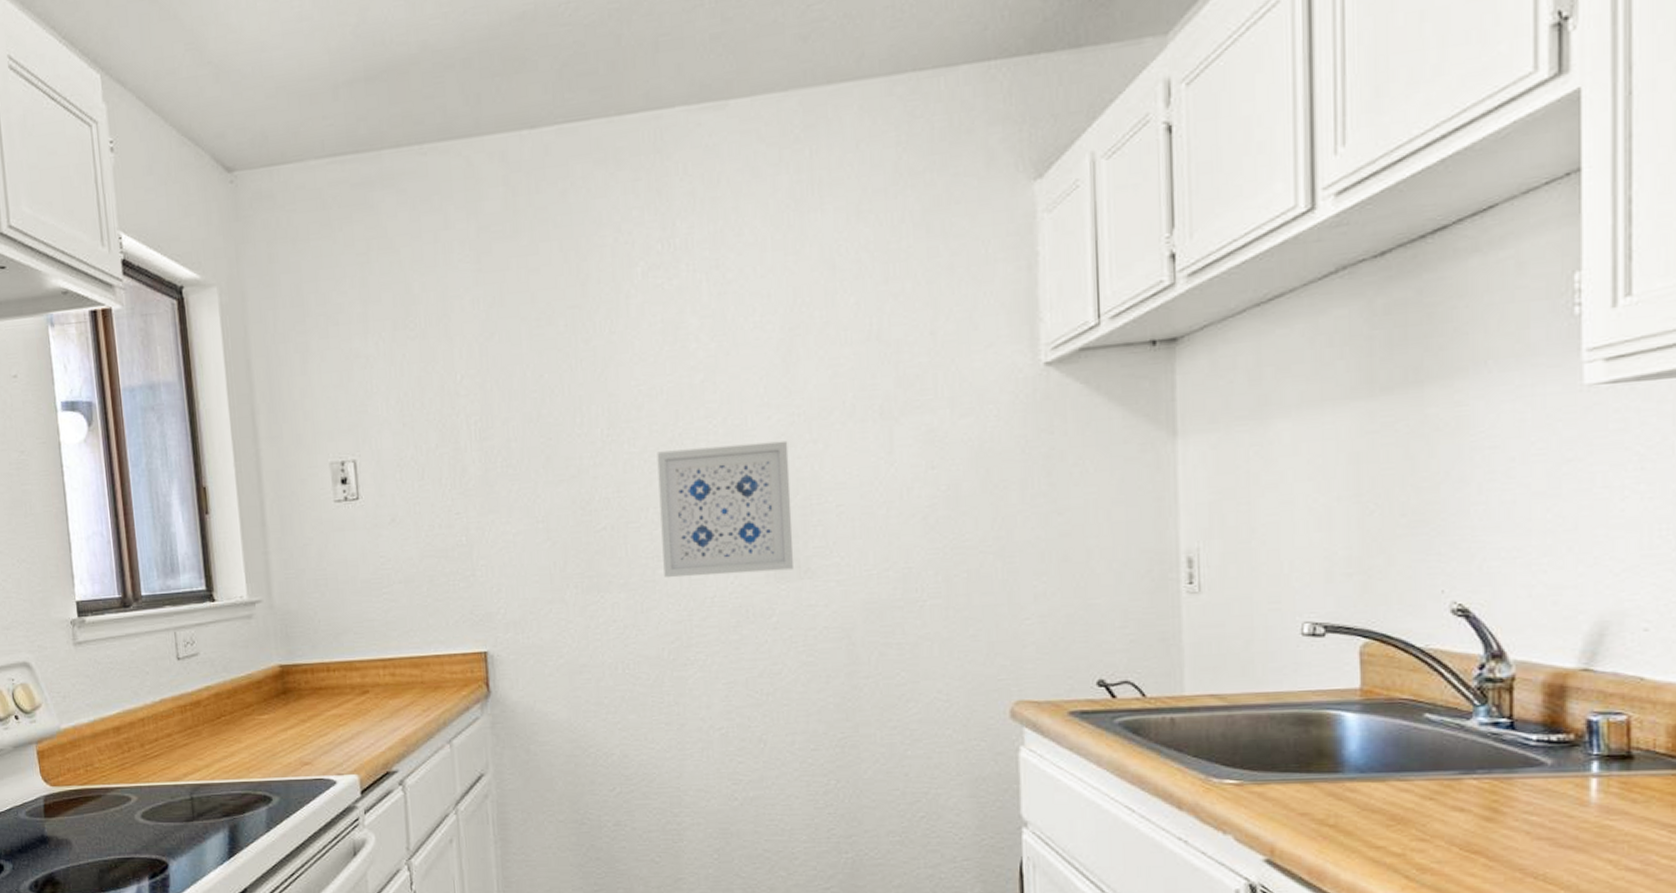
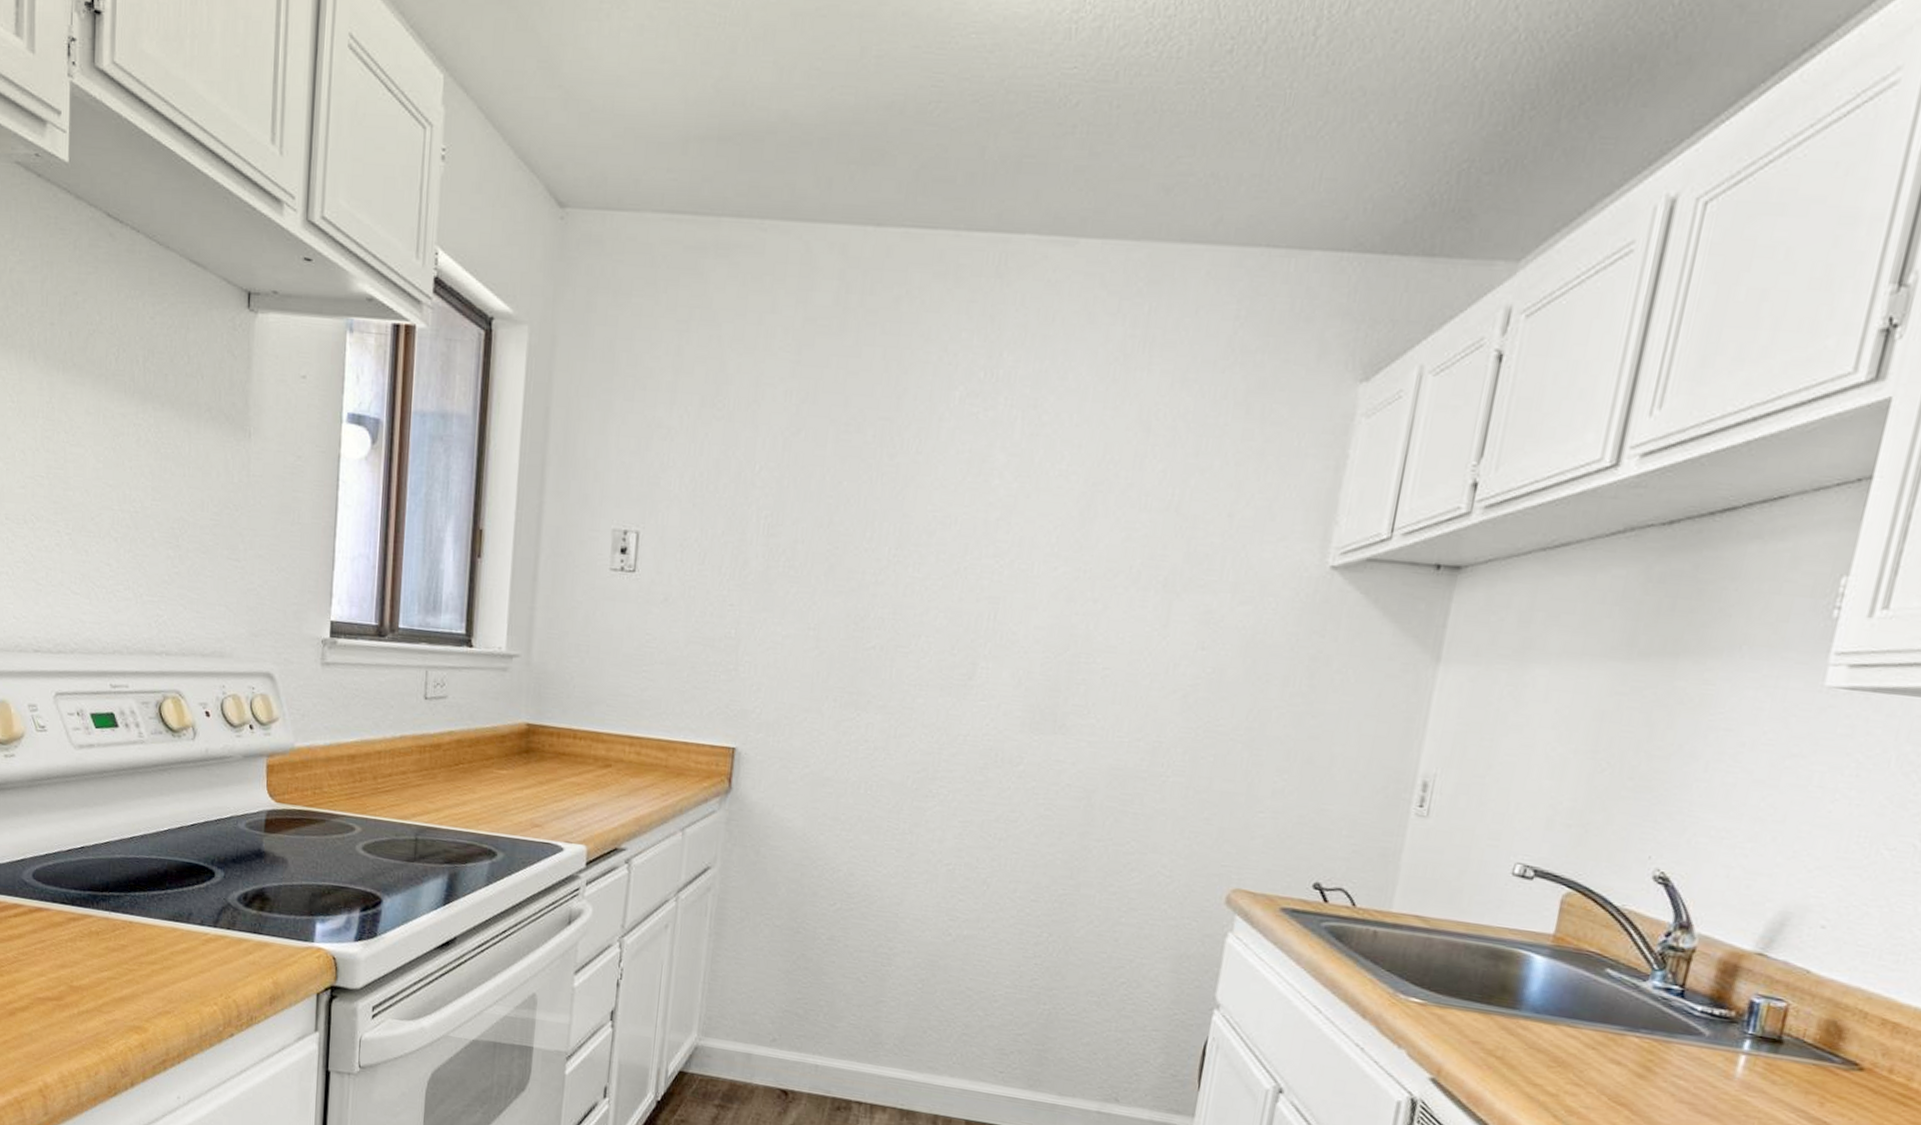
wall art: present [656,440,794,578] -> none [923,581,1069,723]

